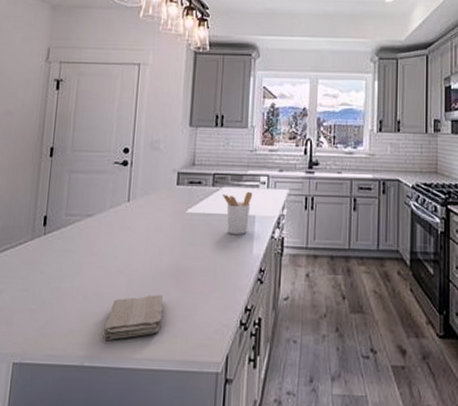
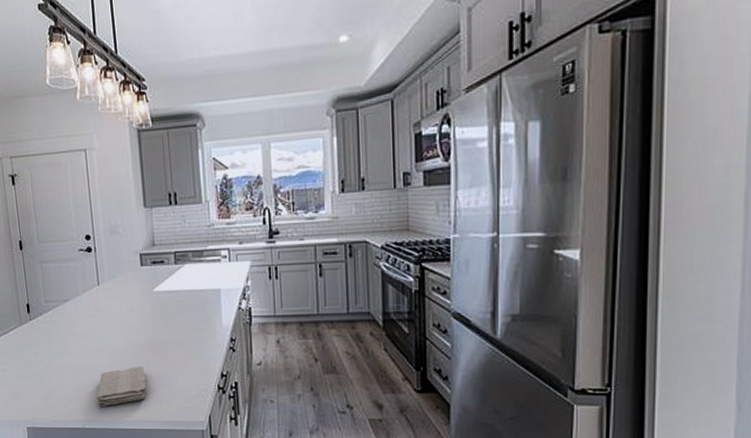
utensil holder: present [222,191,253,234] -> none [185,266,216,308]

